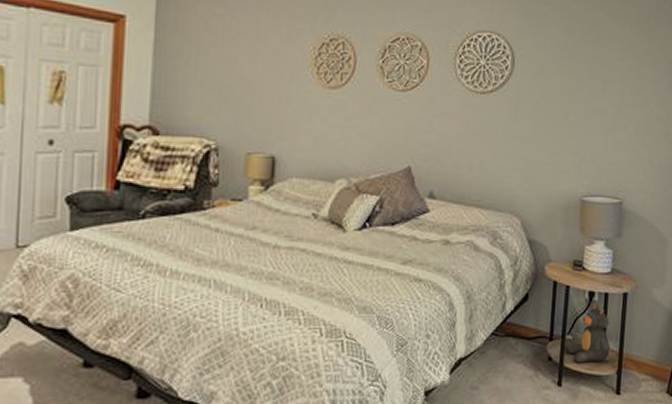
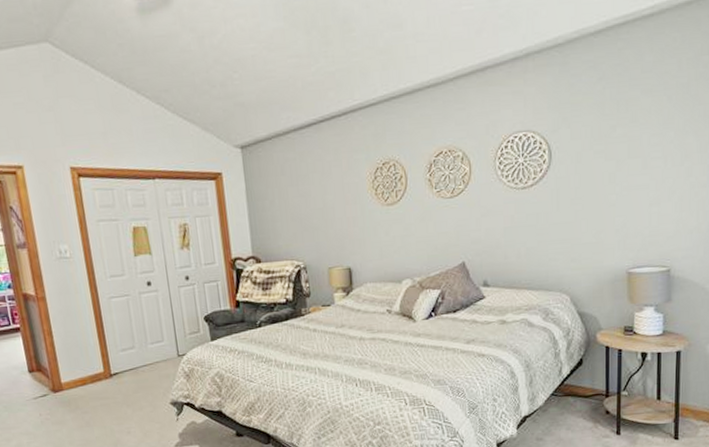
stuffed animal: present [564,302,610,363] -> none [621,361,666,415]

